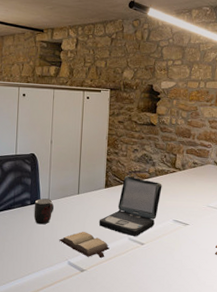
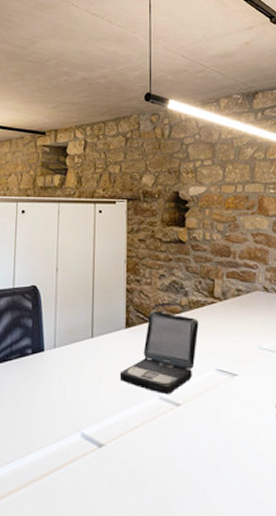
mug: present [34,198,54,225] -> none [36,345,61,381]
hardback book: present [59,232,110,258] -> none [69,390,135,426]

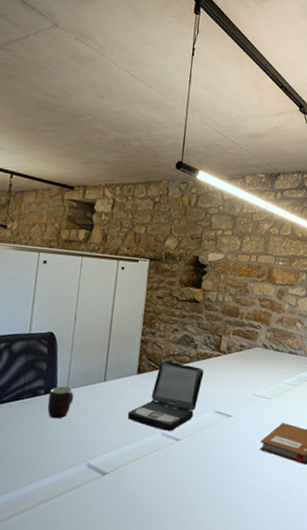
mug: none [36,345,61,381] -> present [47,386,73,419]

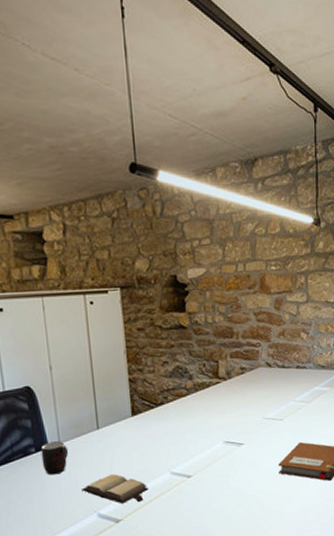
hardback book: none [77,427,139,457] -> present [82,474,149,504]
laptop: present [127,360,204,431] -> none [130,396,205,470]

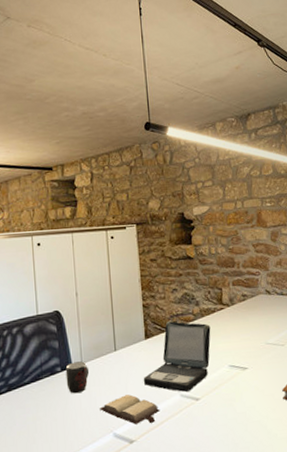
laptop: none [130,396,205,470] -> present [143,321,211,392]

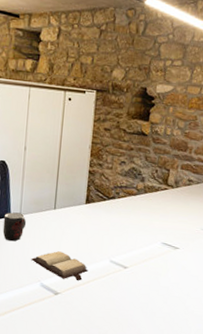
laptop: present [143,321,211,392] -> none [77,191,151,259]

